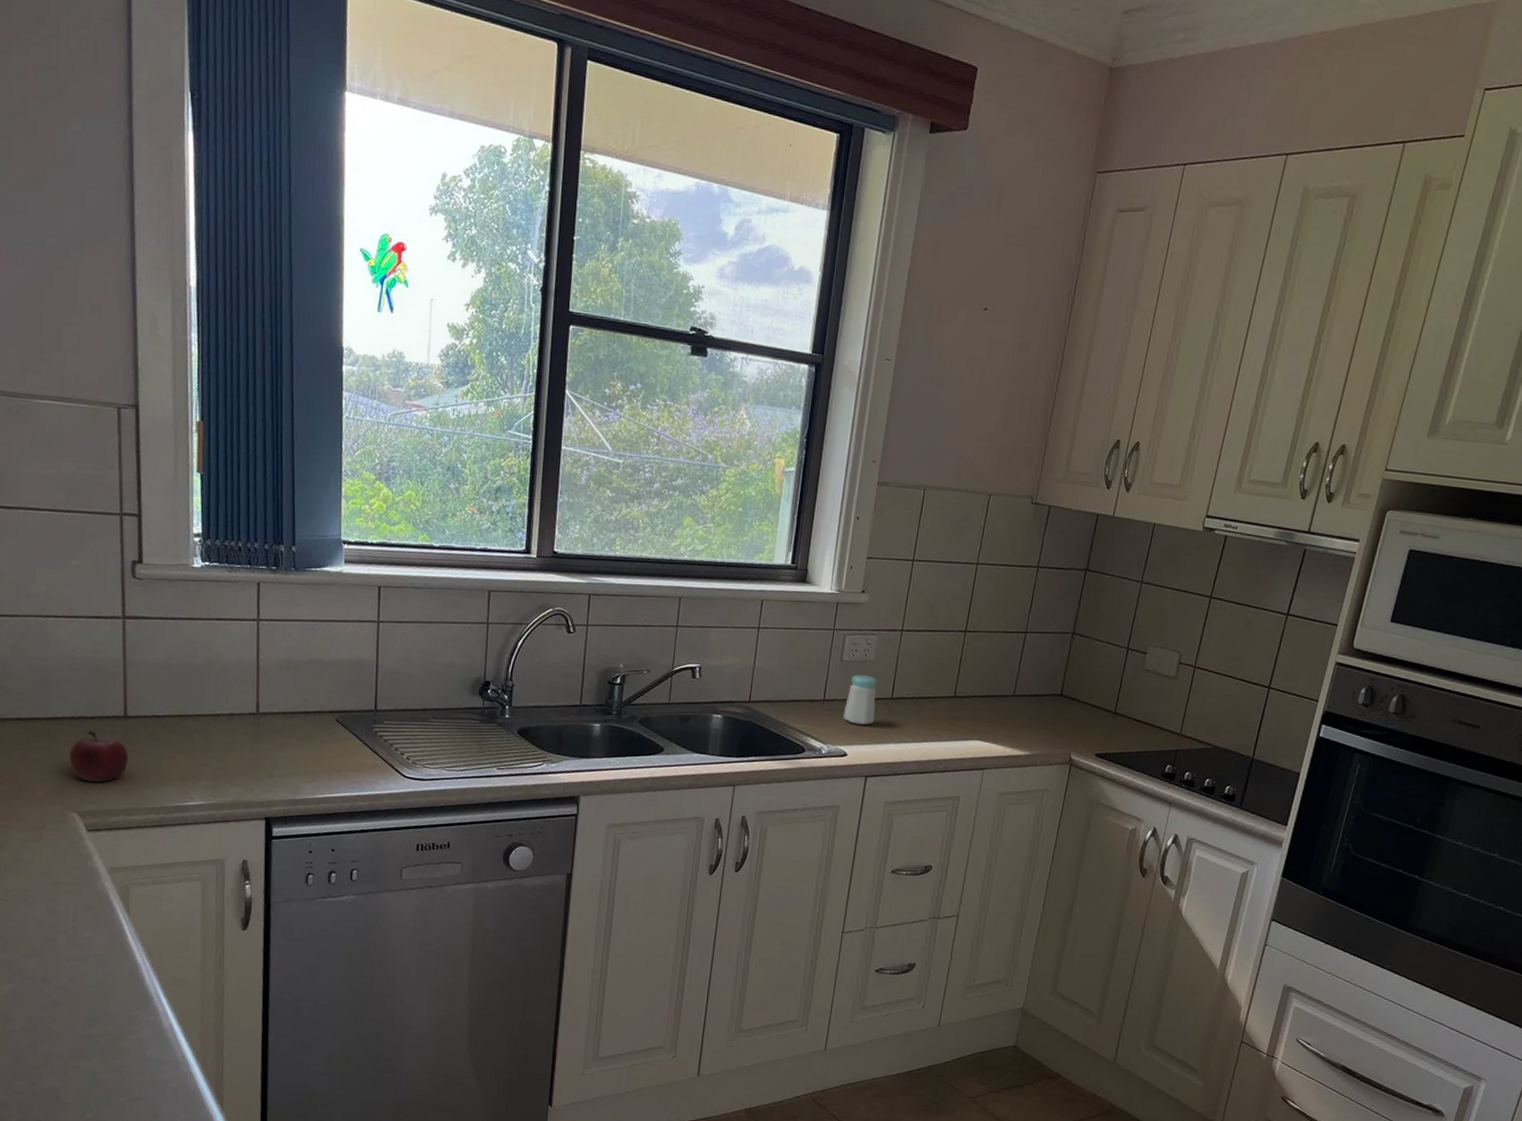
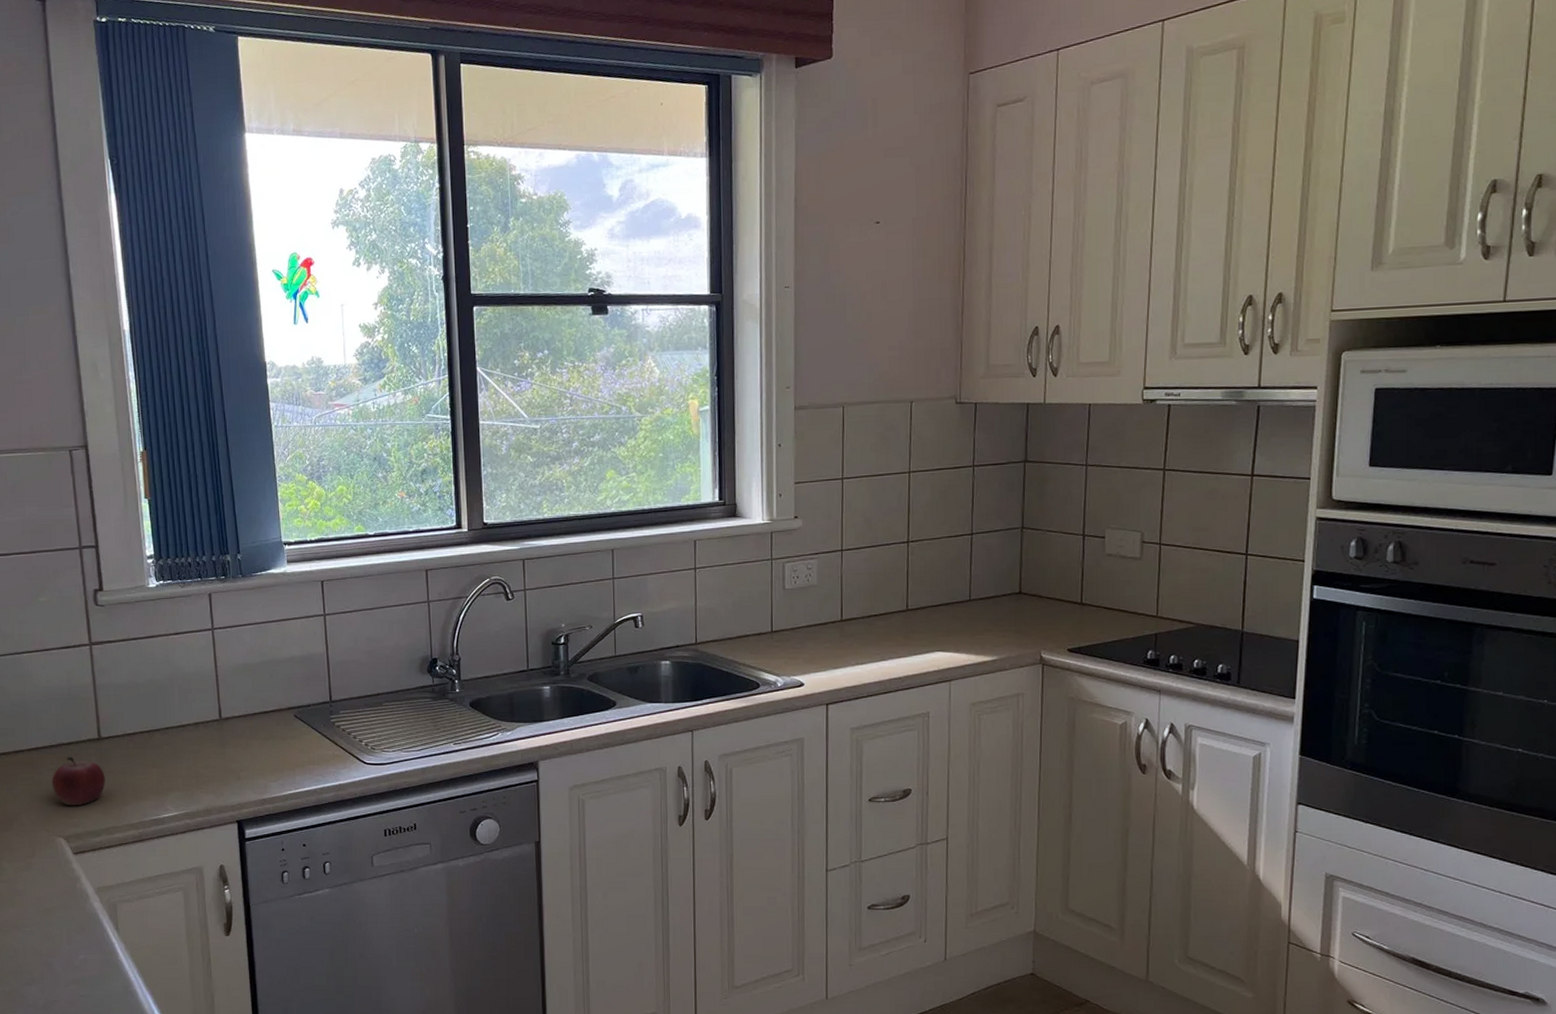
salt shaker: present [842,674,877,725] -> none [793,600,827,652]

